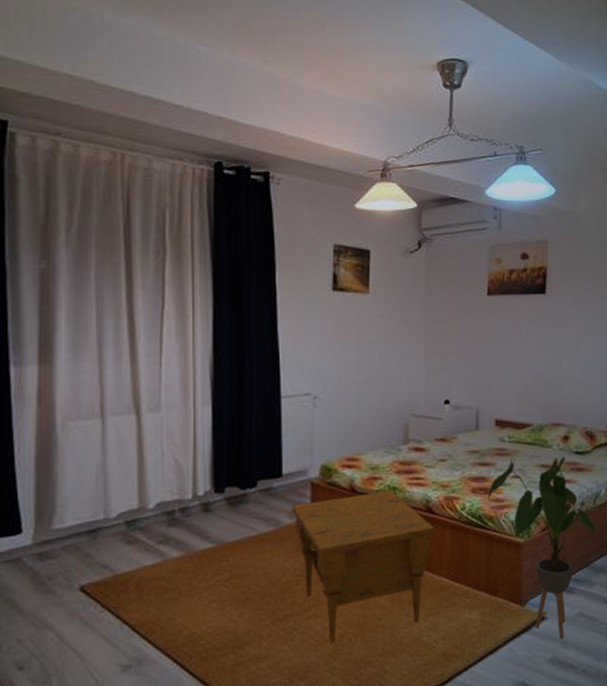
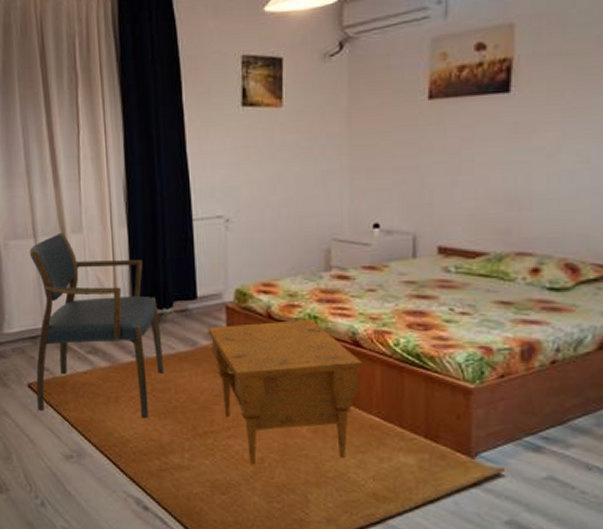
armchair: none [91,411,245,618] -> present [29,232,165,419]
house plant: present [488,457,597,640] -> none [428,291,579,502]

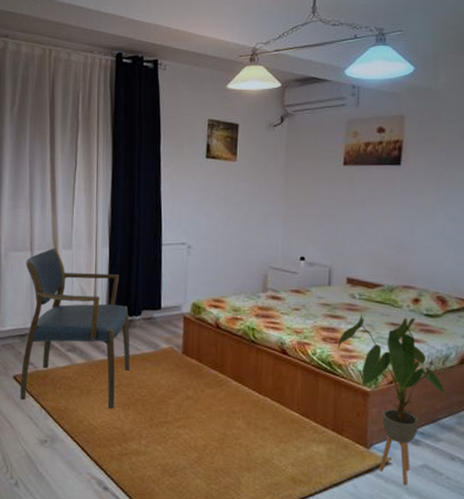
nightstand: present [207,319,362,465] -> none [168,330,287,452]
house plant: none [428,291,579,502] -> present [338,313,446,486]

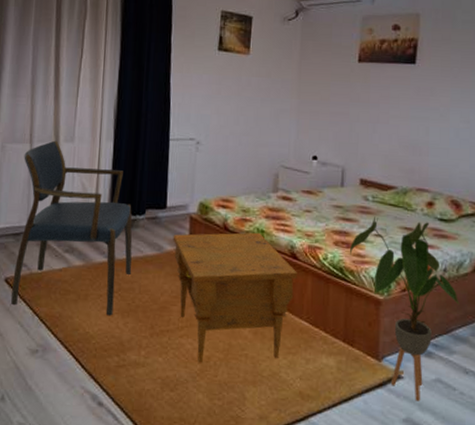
nightstand: none [168,330,287,452] -> present [173,232,297,363]

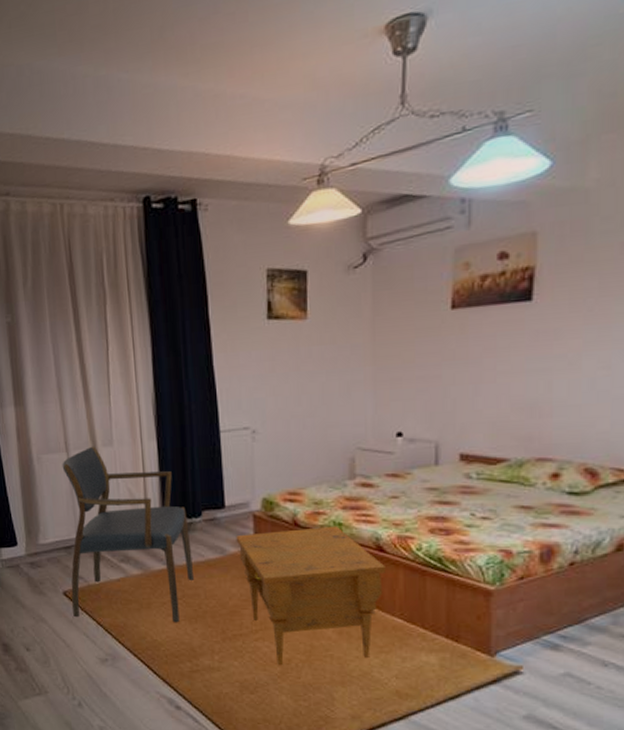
house plant: present [350,216,460,402] -> none [450,496,596,698]

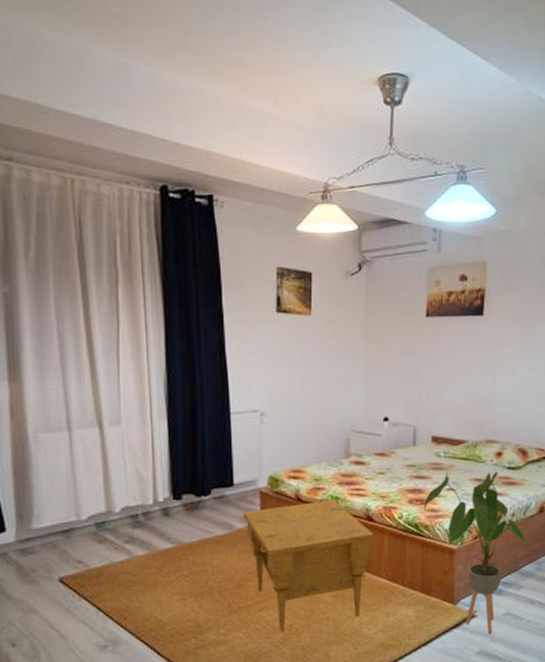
armchair: present [62,446,195,623] -> none [63,425,202,605]
house plant: none [450,496,596,698] -> present [424,471,526,635]

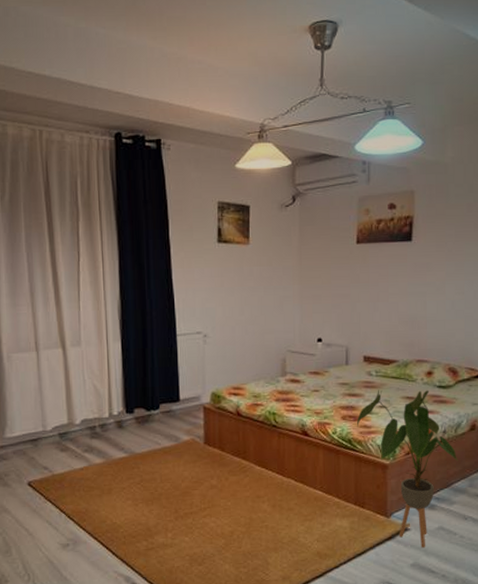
nightstand: present [243,499,374,632] -> none [188,415,309,538]

